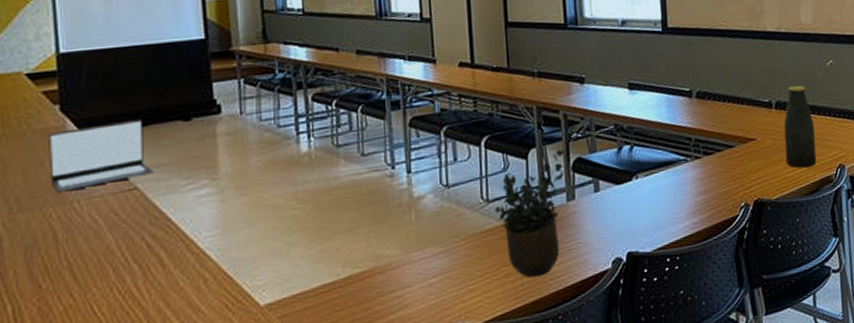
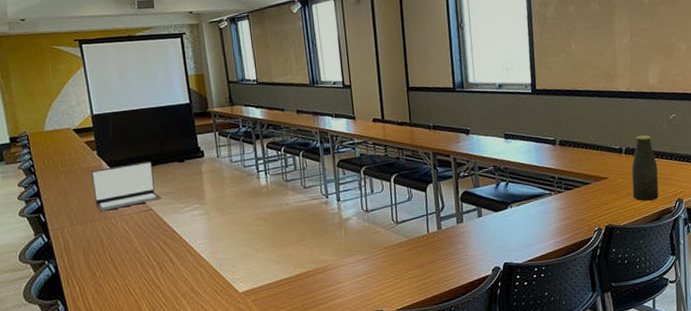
potted plant: present [495,149,565,278] -> none [402,185,455,280]

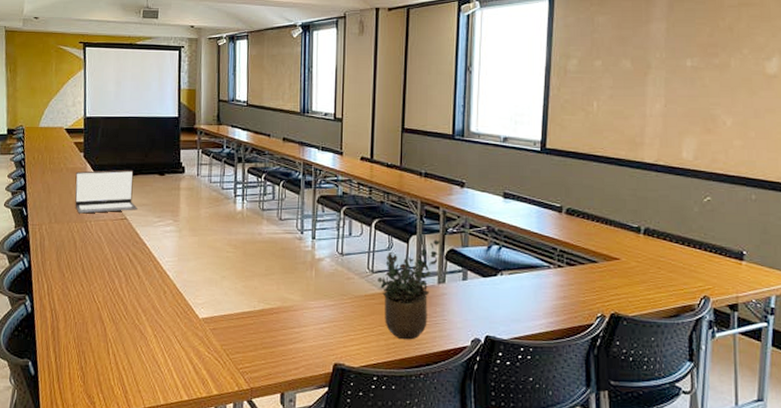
potted plant: none [402,185,455,280] -> present [378,240,441,340]
bottle: present [631,135,659,201] -> none [647,215,683,293]

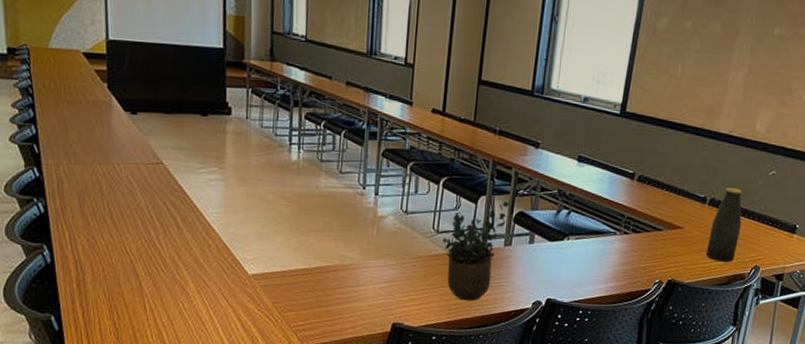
laptop: present [75,170,139,214] -> none [98,105,177,155]
bottle: none [647,215,683,293] -> present [705,187,742,262]

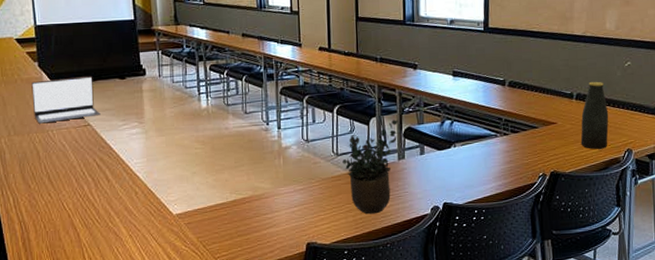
laptop: none [98,105,177,155] -> present [31,76,102,124]

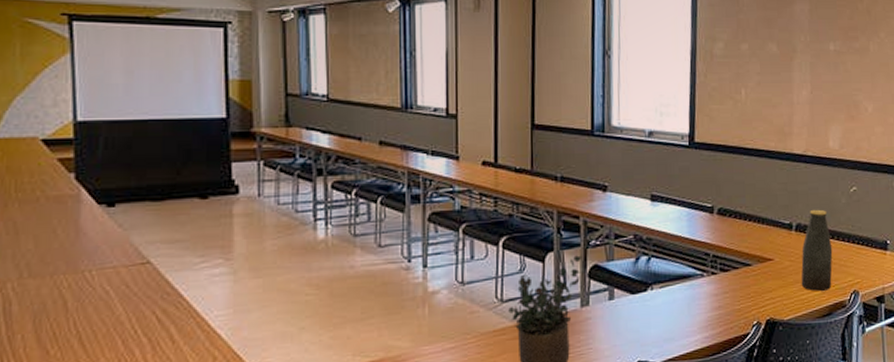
laptop: present [31,76,102,124] -> none [61,194,169,261]

